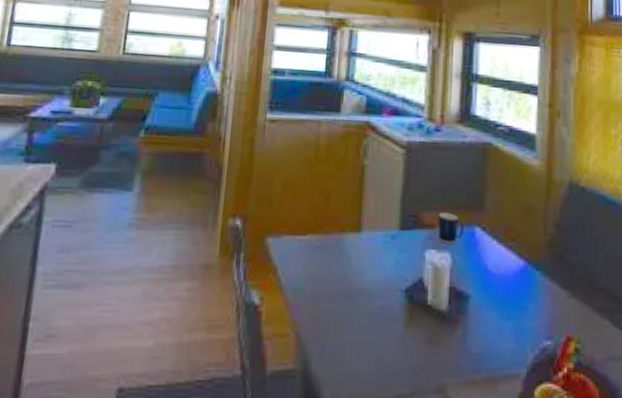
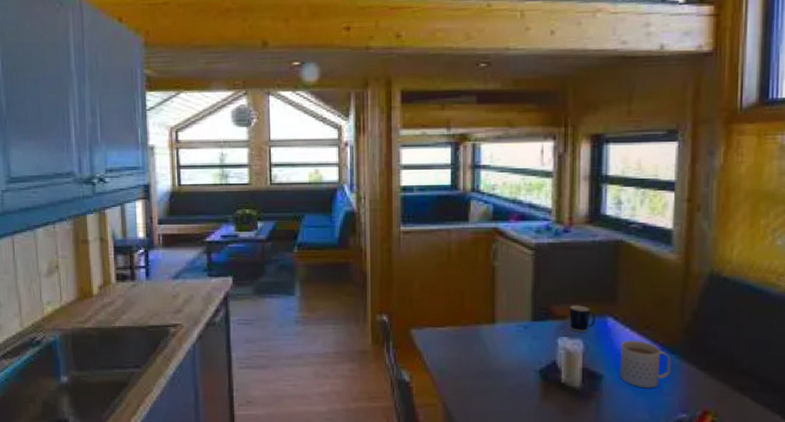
mug: none [486,254,537,311] -> present [619,340,672,389]

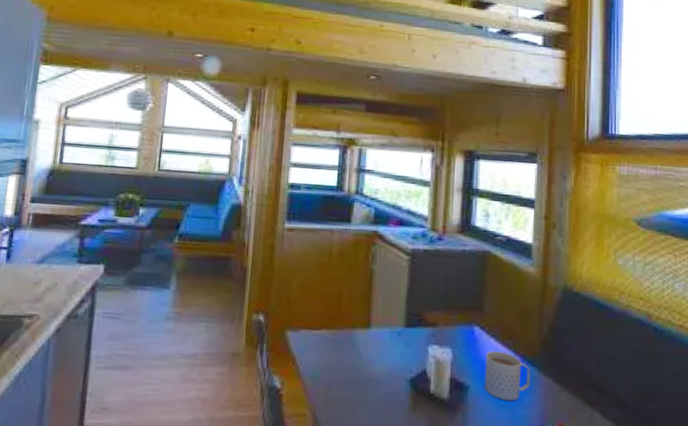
mug: present [569,305,595,332] -> none [440,312,464,341]

